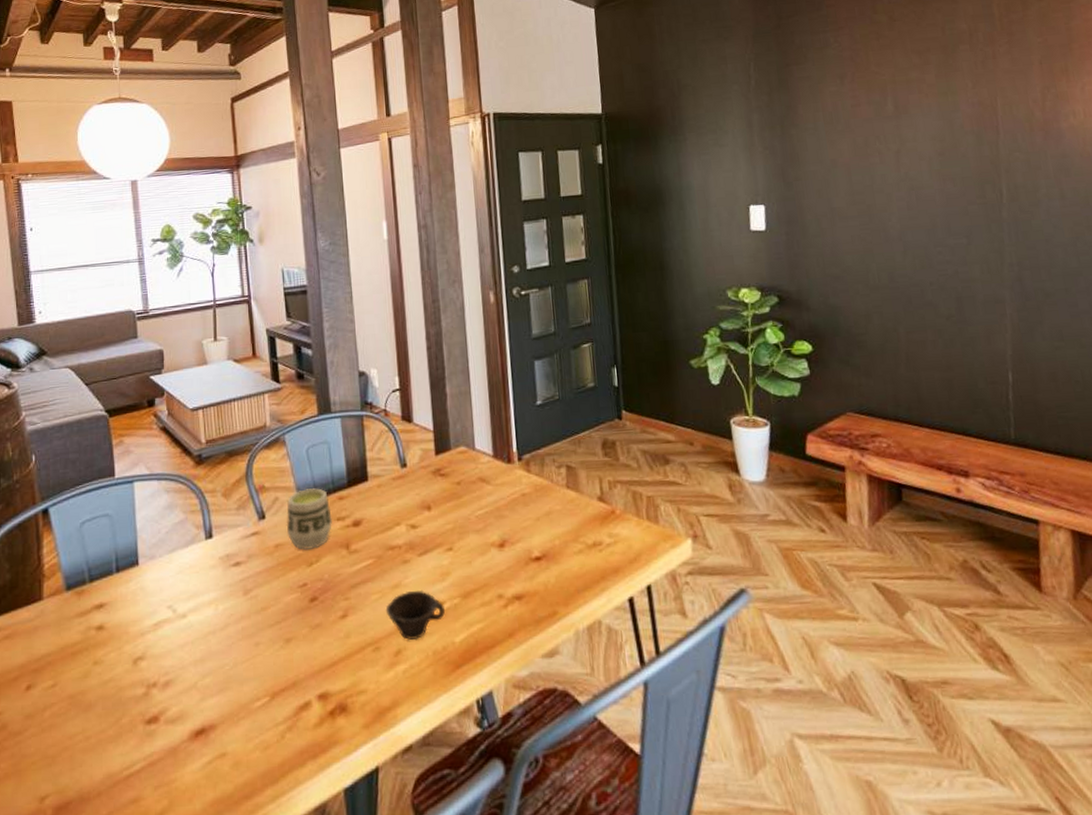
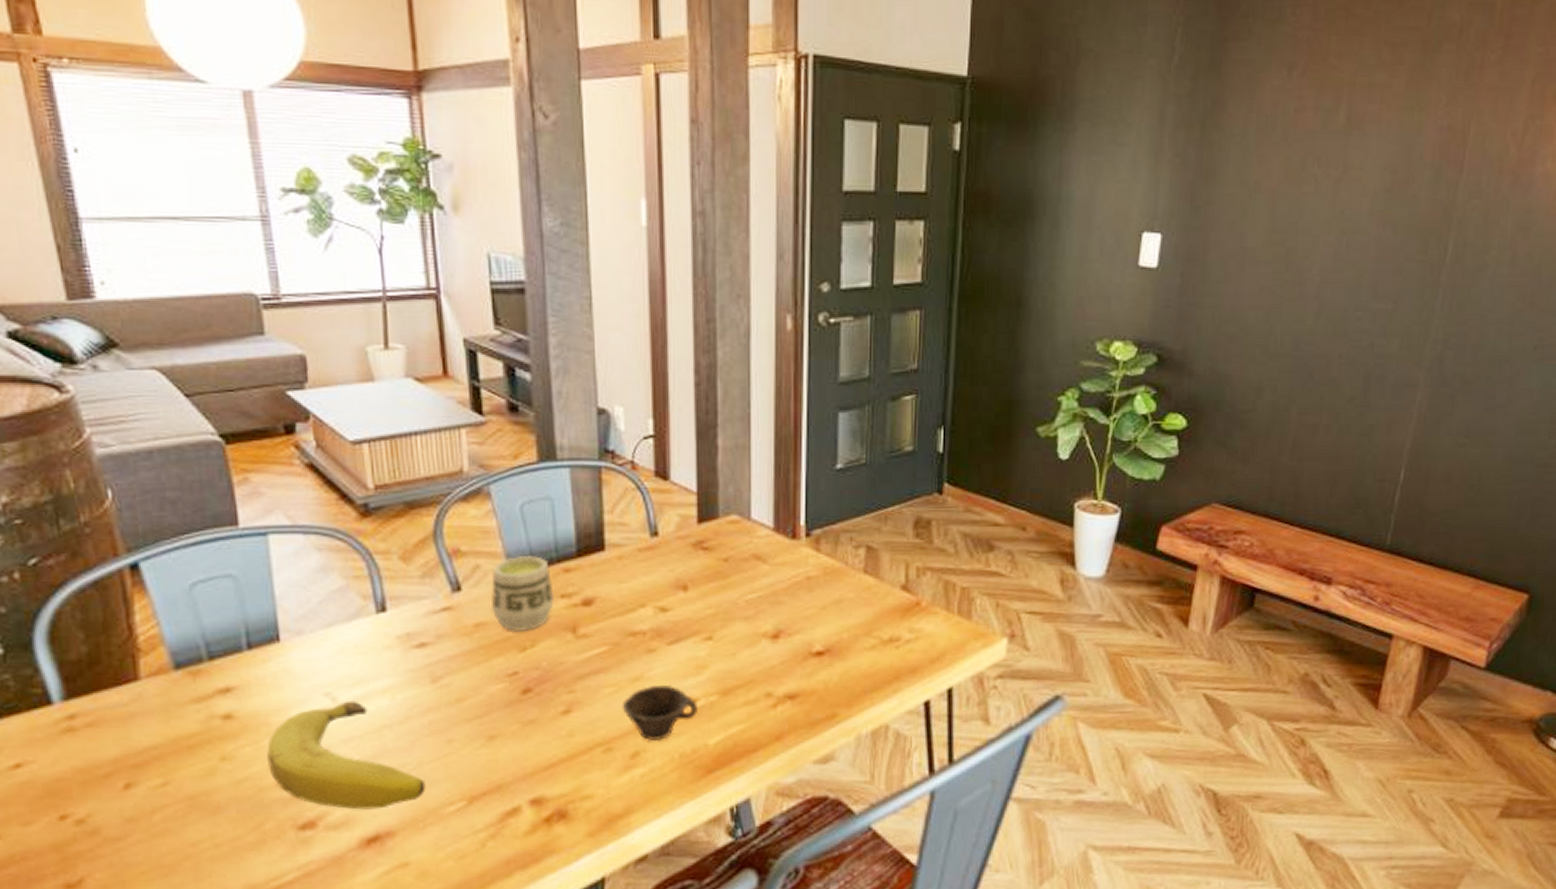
fruit: none [126,611,240,706] -> present [267,700,426,810]

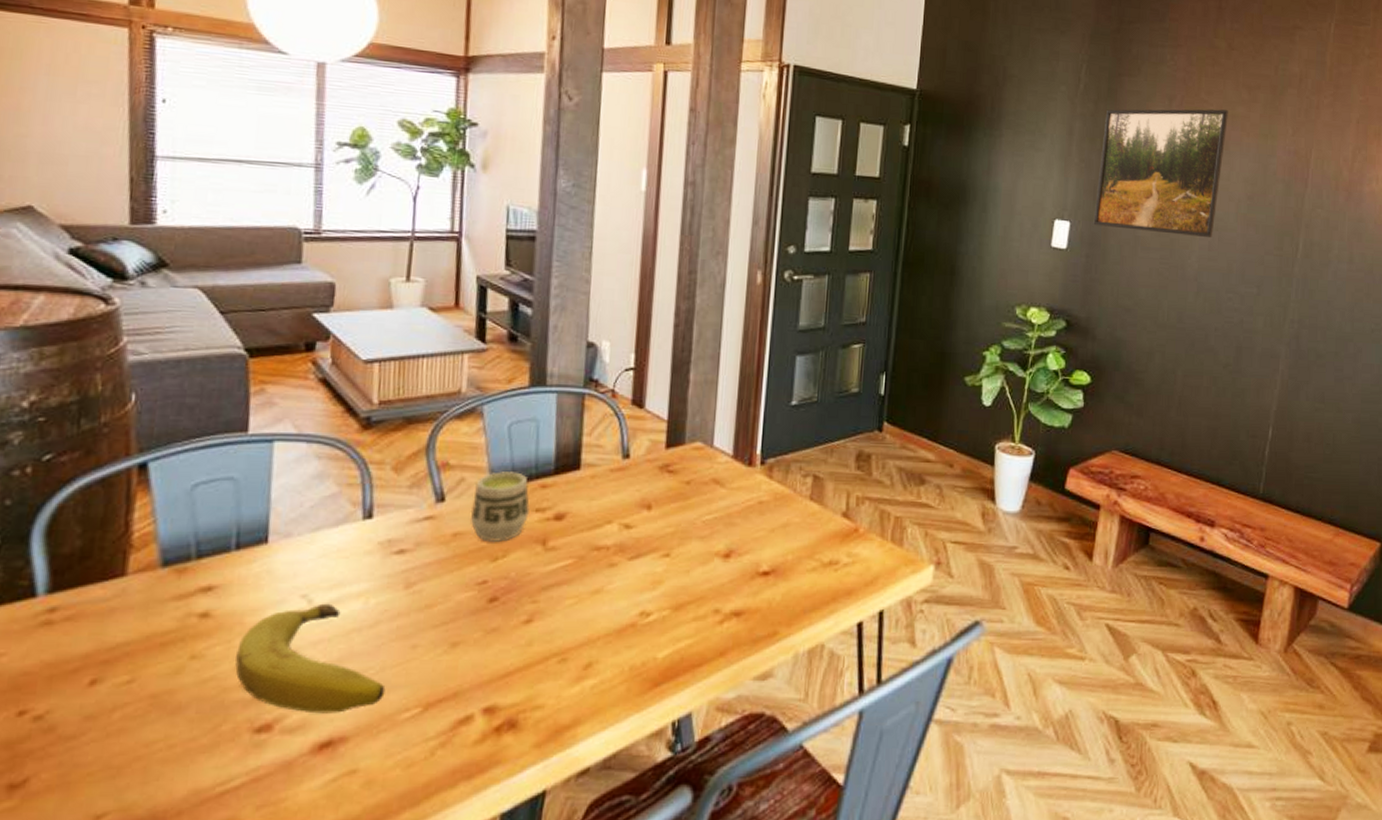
cup: present [621,684,697,742] -> none [580,597,650,654]
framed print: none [1190,77,1365,243] -> present [1093,109,1228,237]

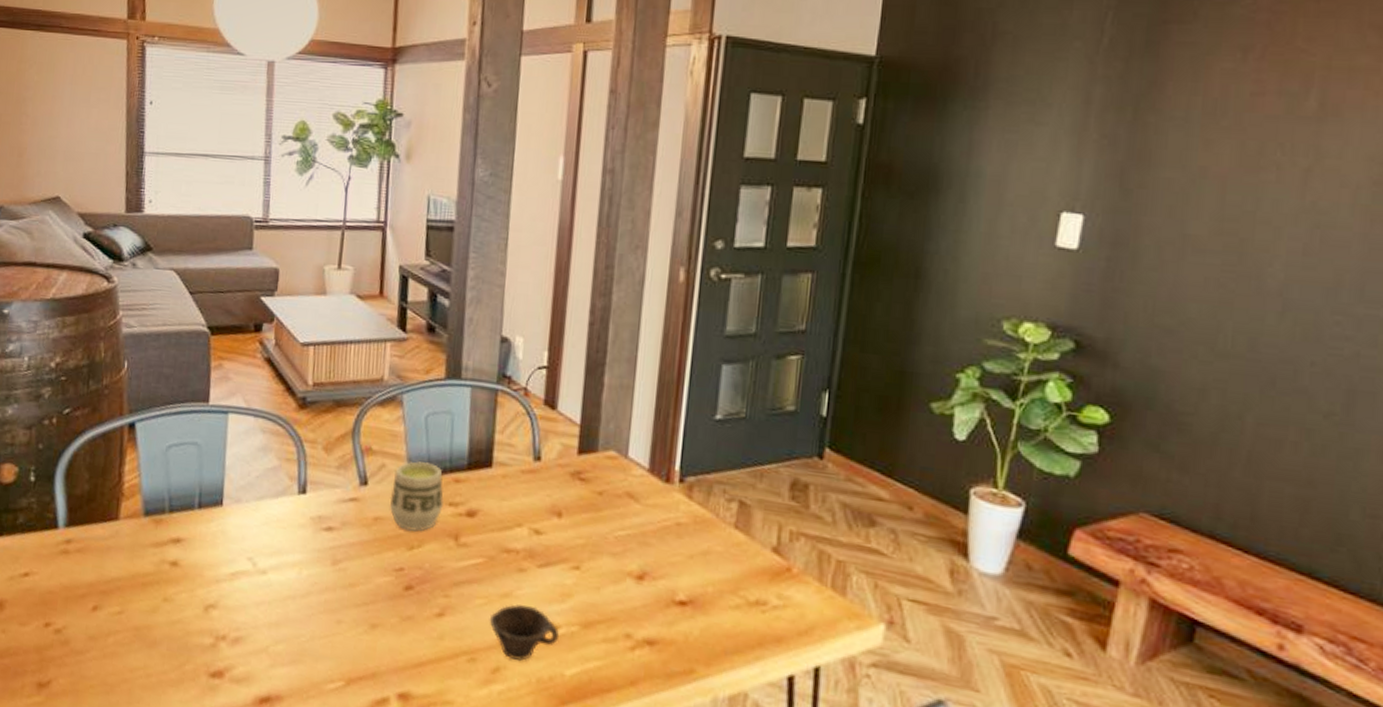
fruit: present [235,603,386,714] -> none [196,567,314,673]
cup: none [580,597,650,654] -> present [489,604,559,662]
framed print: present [1093,109,1228,237] -> none [1118,60,1342,237]

